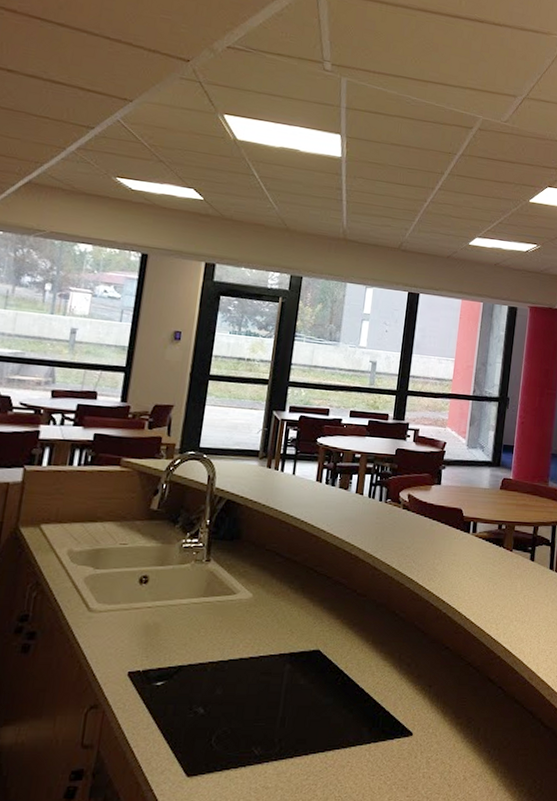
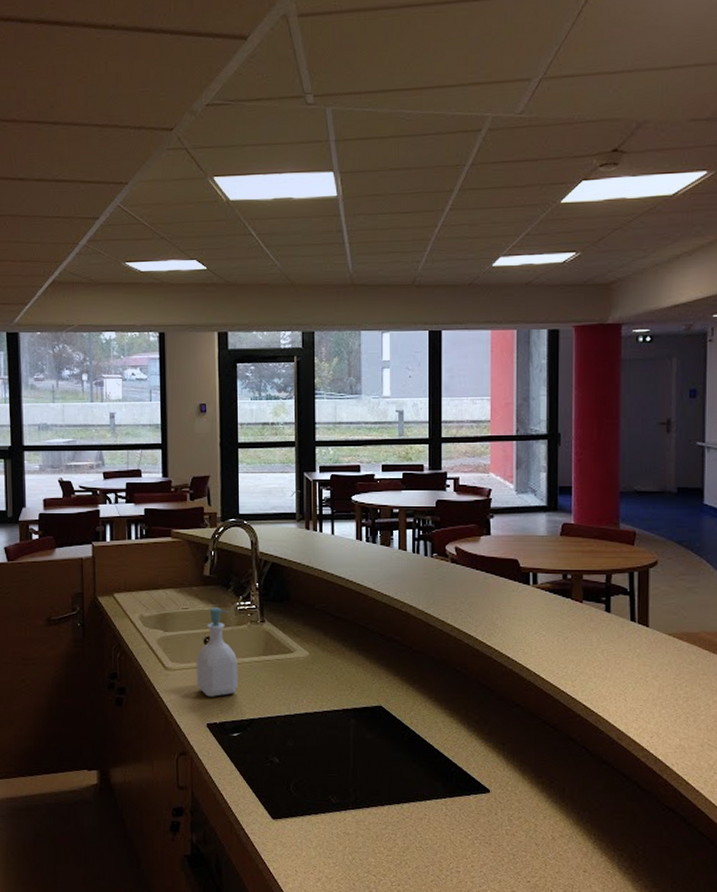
soap bottle: none [123,544,175,642] -> present [196,607,239,697]

